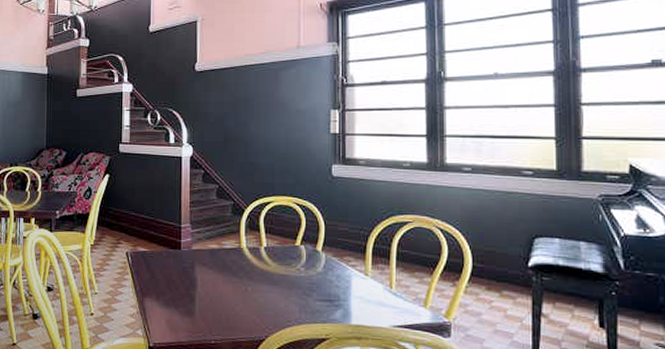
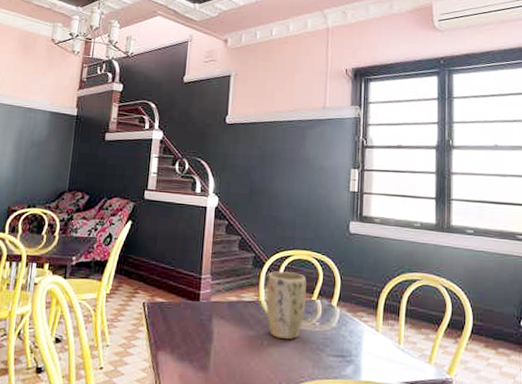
plant pot: none [248,218,289,285] -> present [266,271,307,340]

